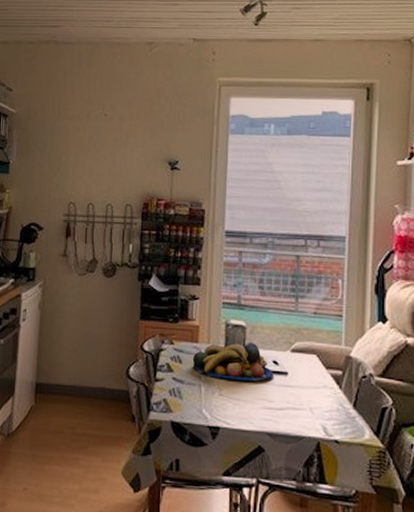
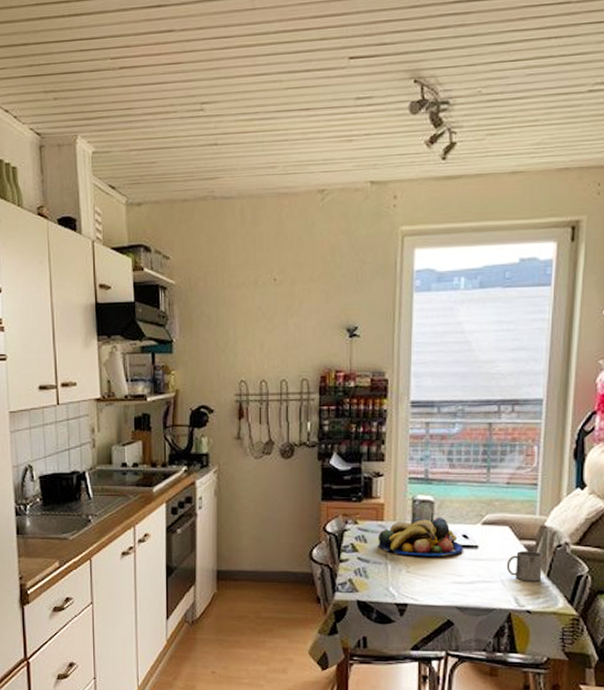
mug: none [314,380,349,411] -> present [506,551,542,581]

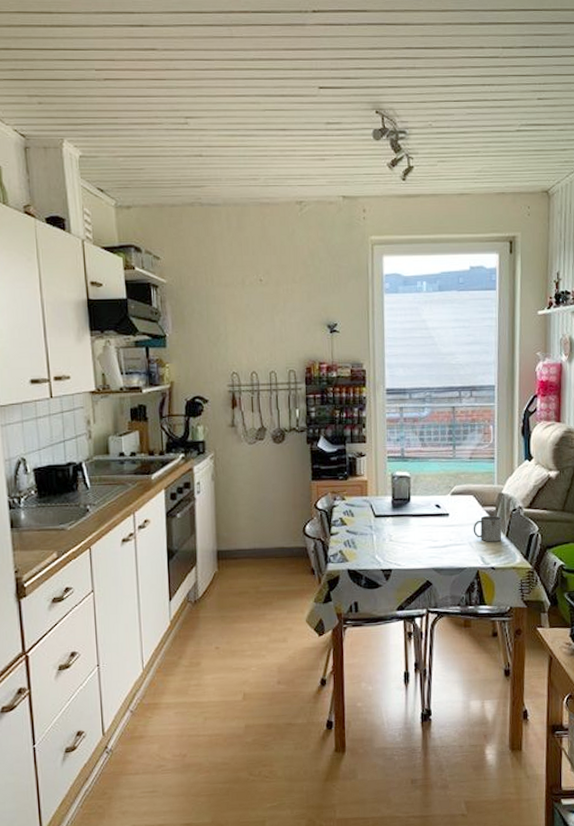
fruit bowl: present [378,517,463,557] -> none [363,490,437,526]

